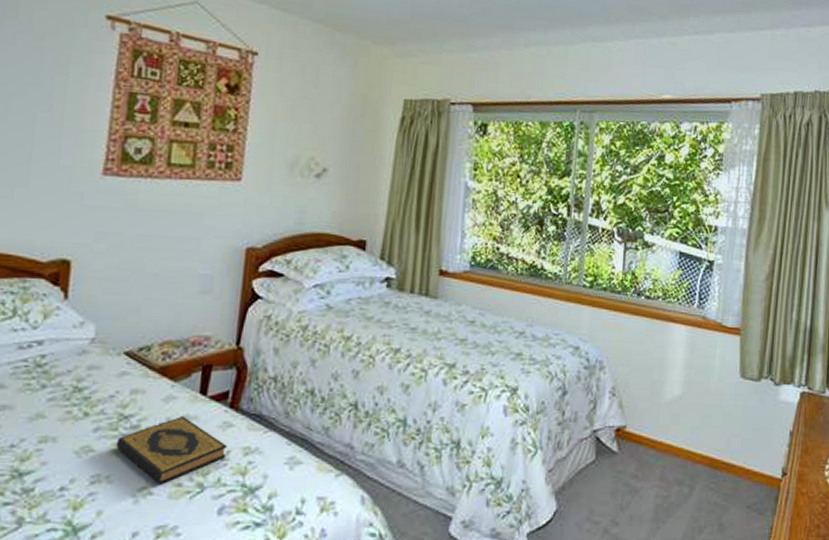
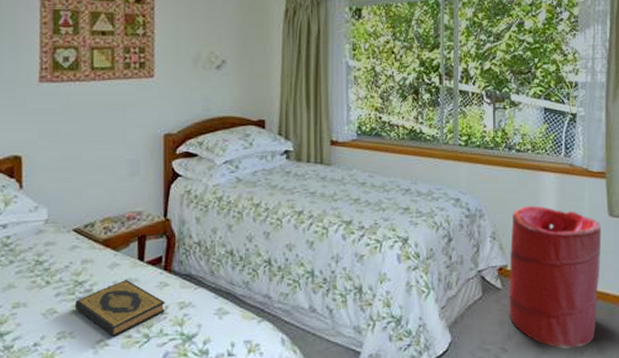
laundry hamper: none [623,360,732,525] -> present [509,205,602,349]

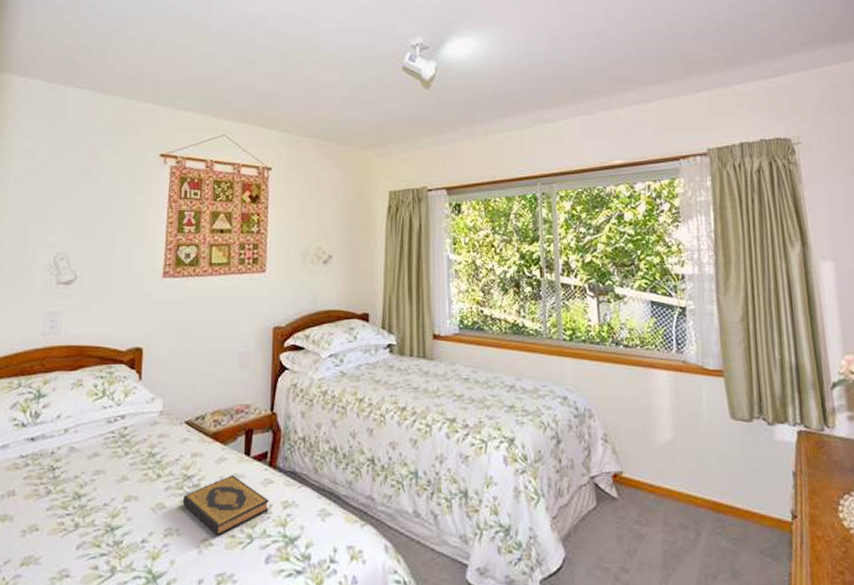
laundry hamper: present [509,205,602,349] -> none [624,406,728,572]

